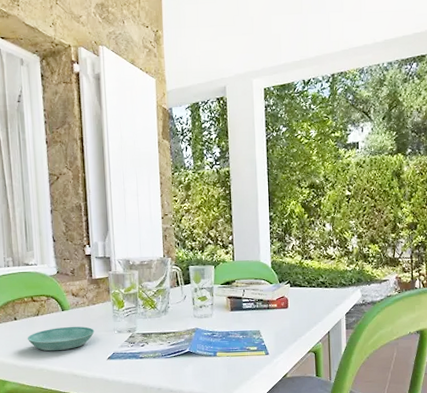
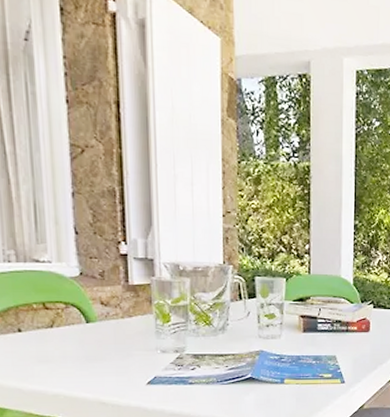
saucer: present [27,326,95,351] -> none [36,342,131,373]

